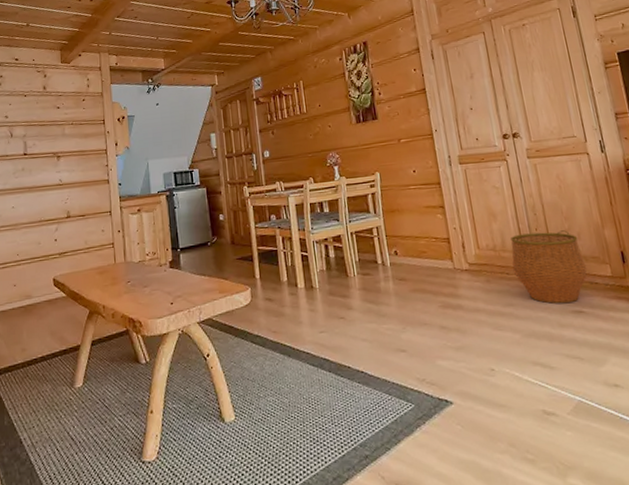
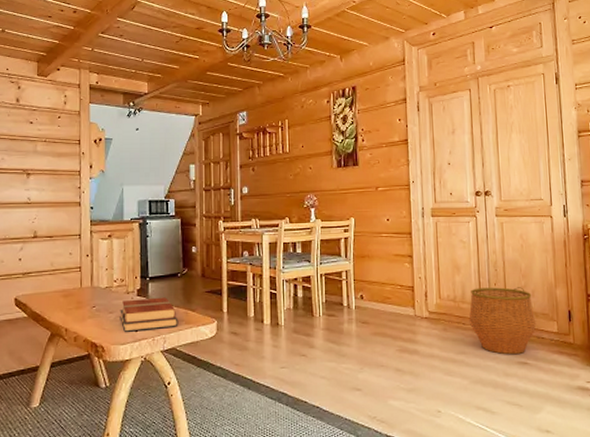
books: none [154,267,213,305] -> present [120,297,179,332]

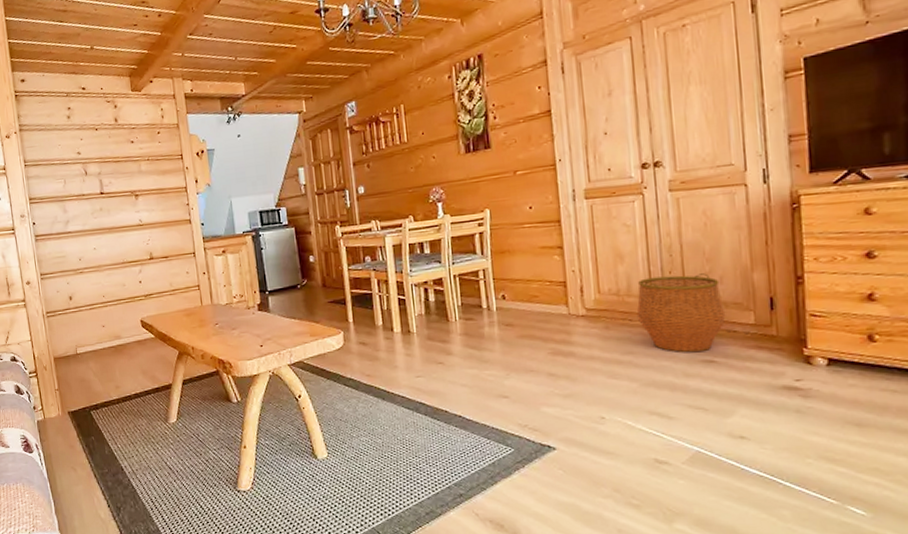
books: present [120,297,179,332] -> none [242,310,303,347]

